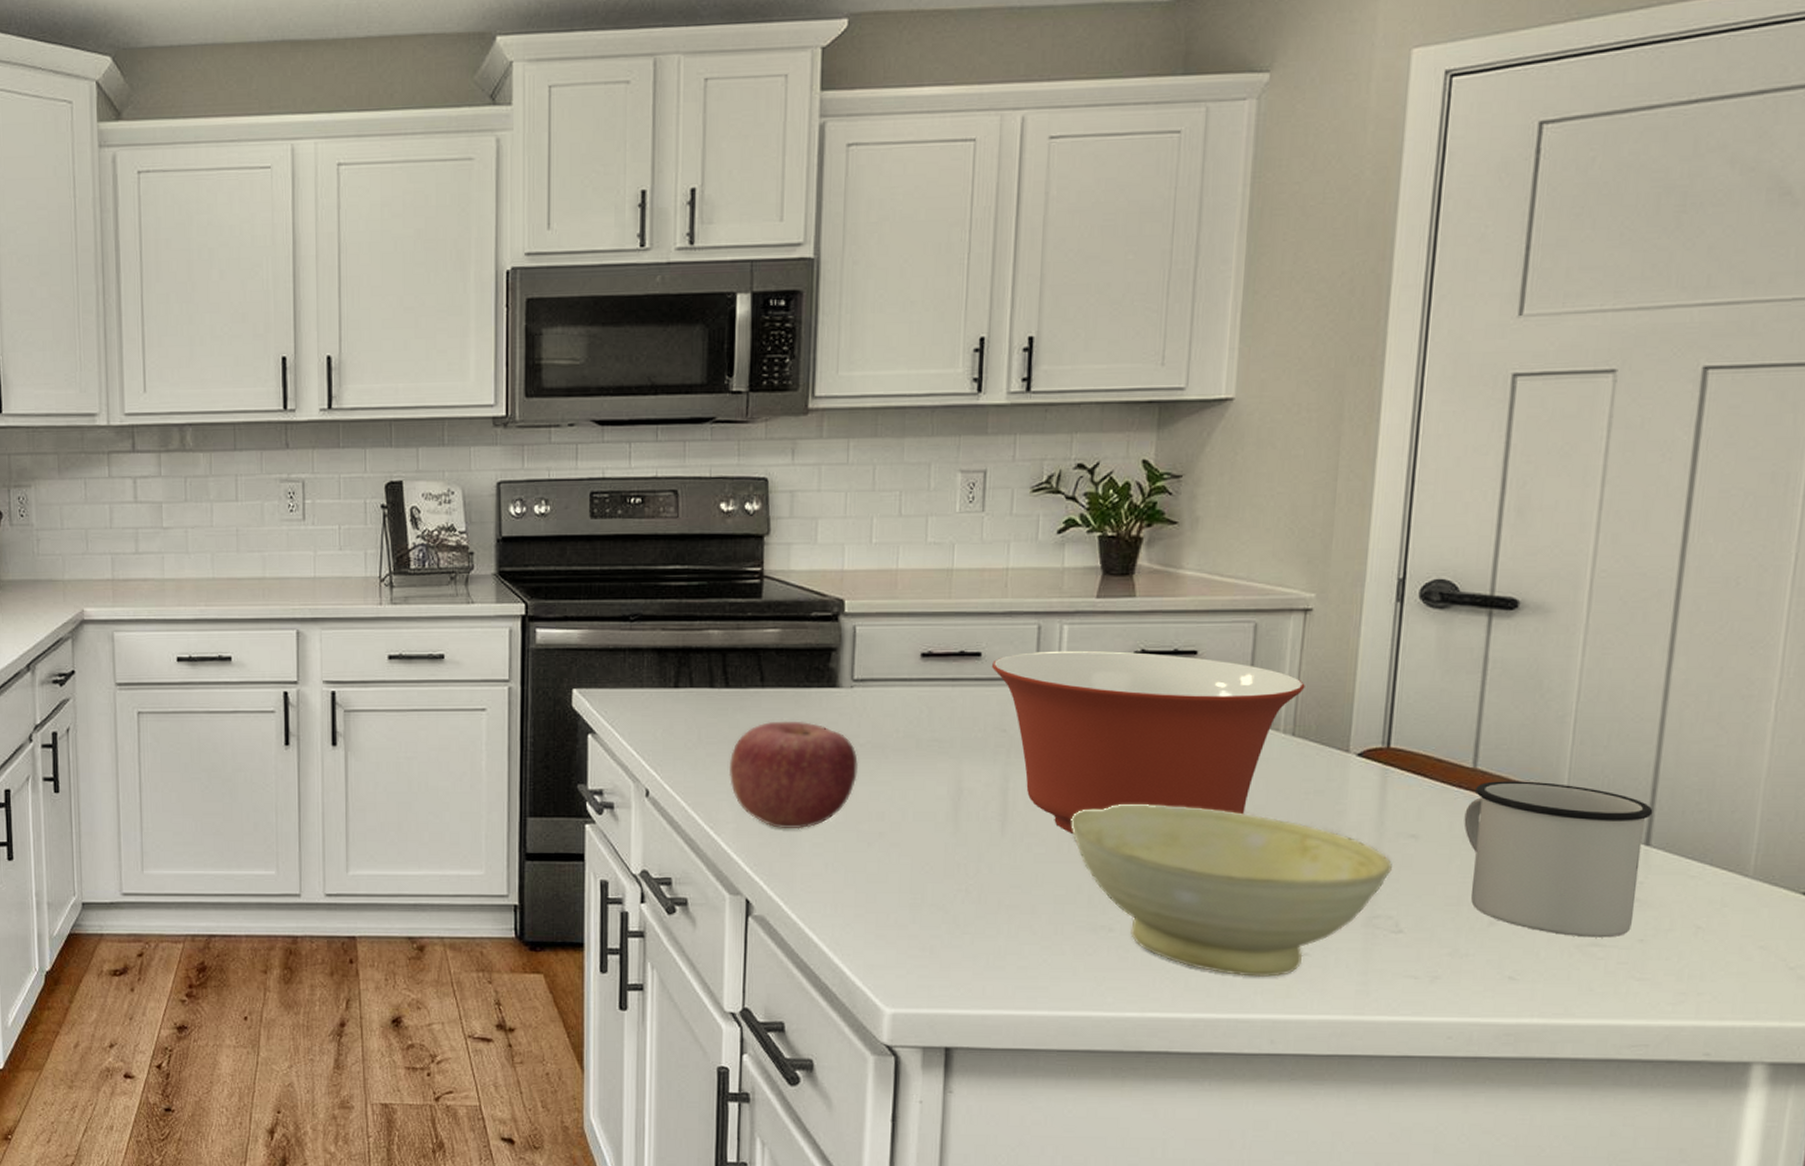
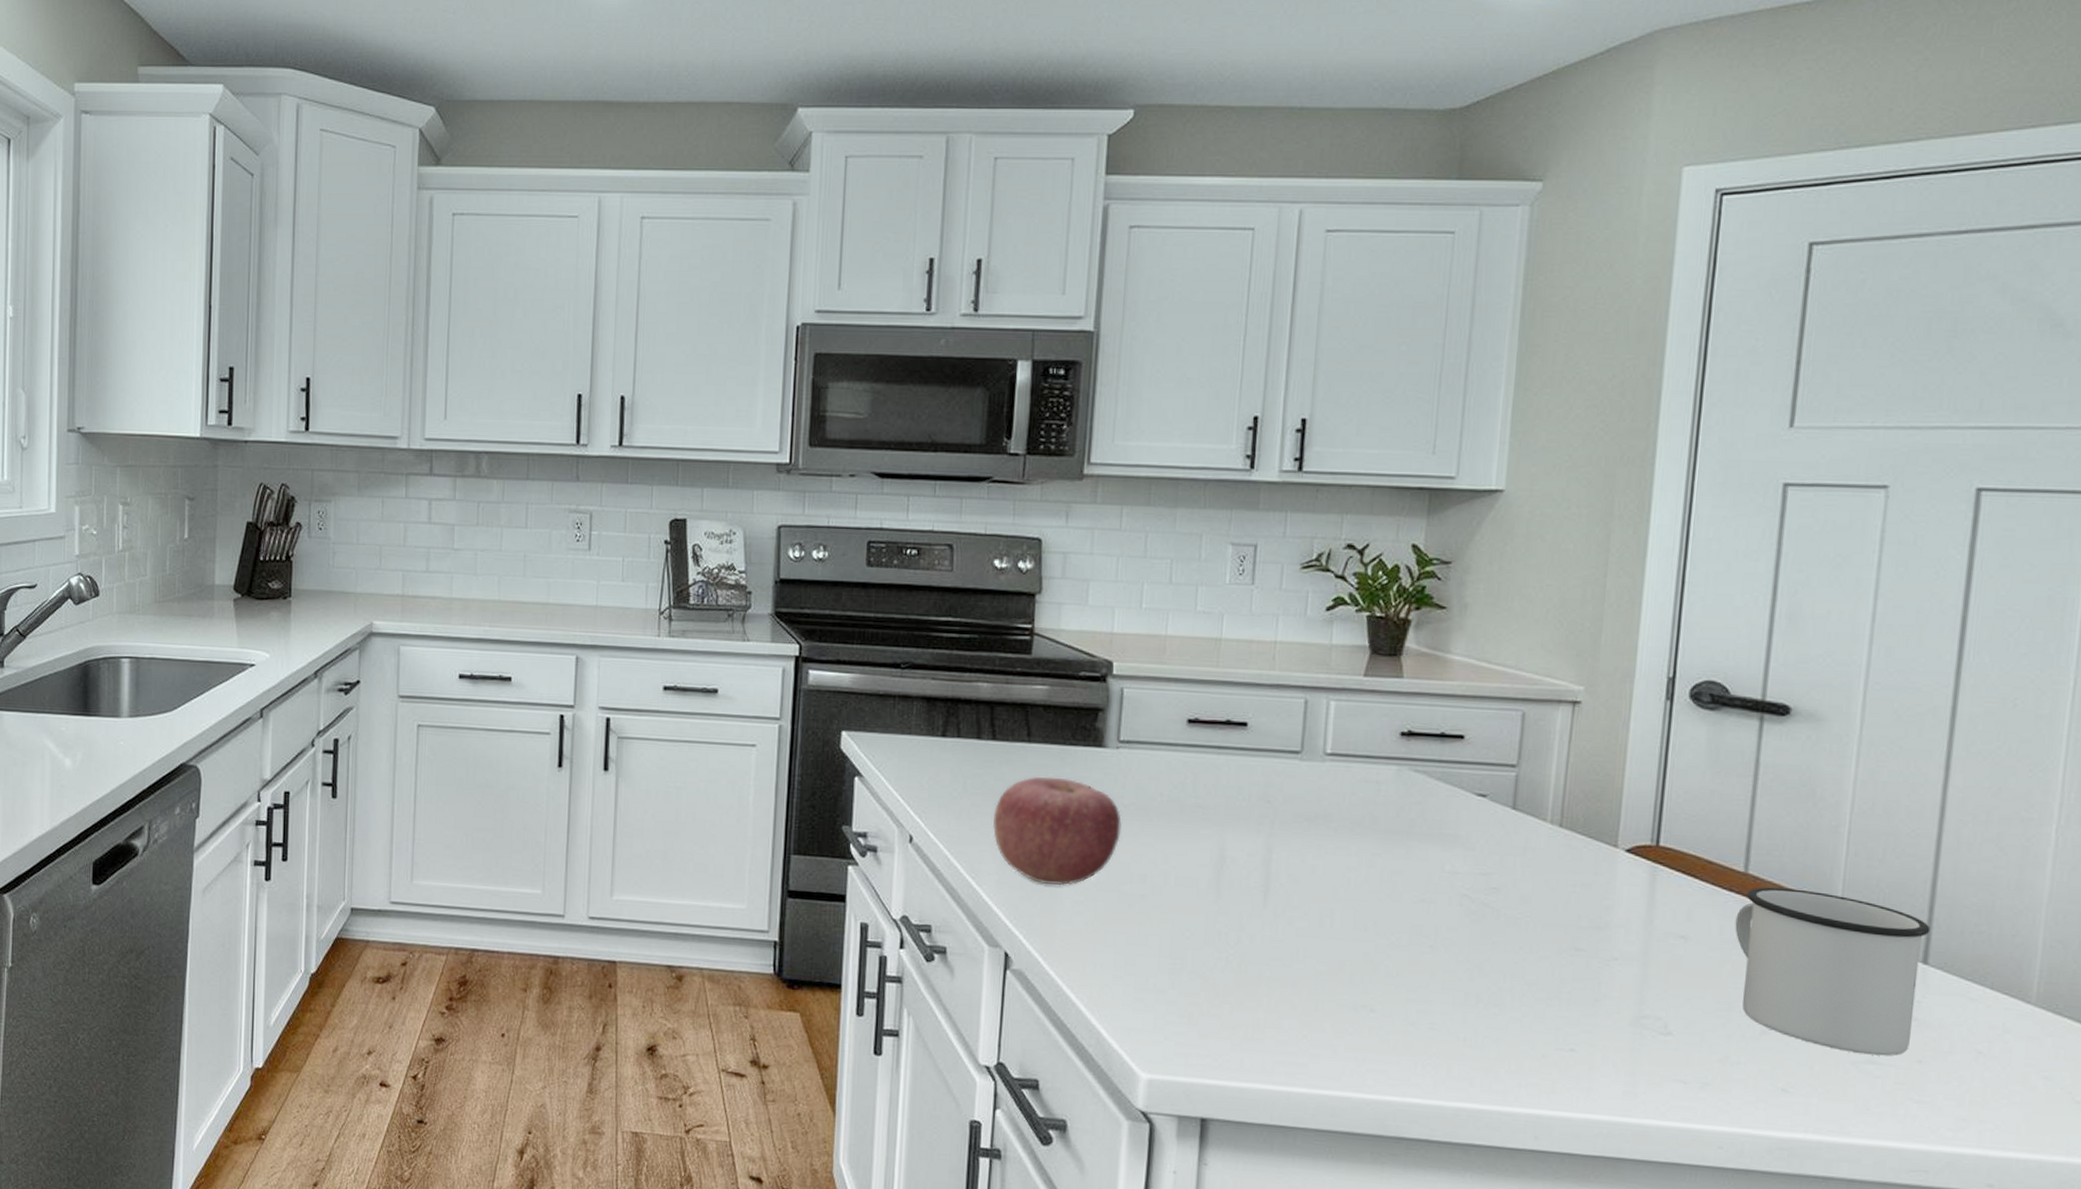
mixing bowl: present [992,650,1305,833] -> none [1258,725,1573,910]
bowl: present [1071,804,1392,977] -> none [1333,883,1661,1071]

